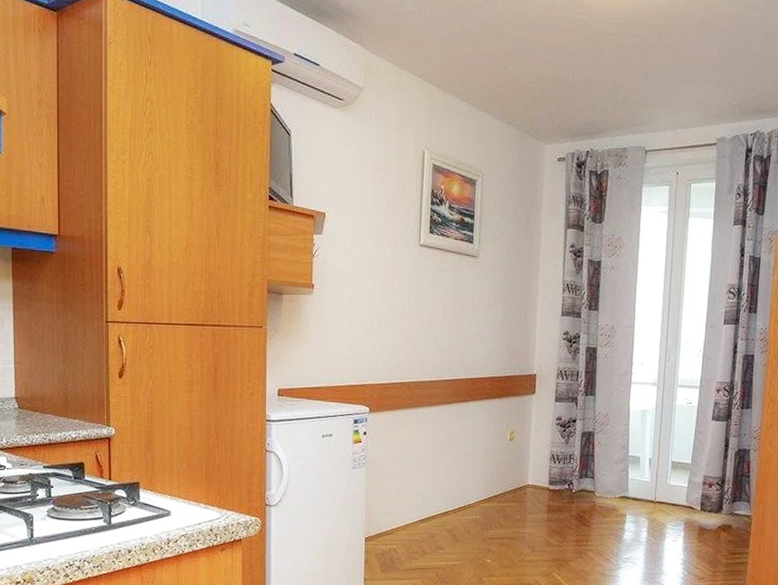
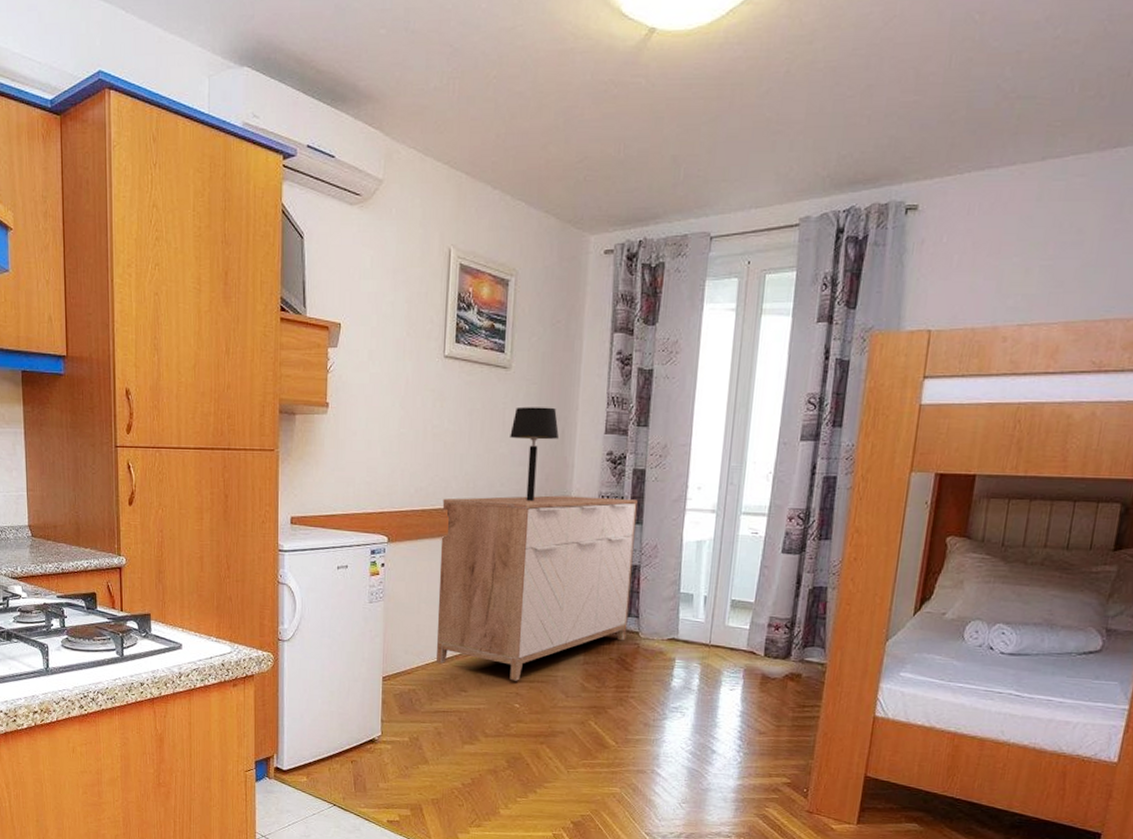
sideboard: none [414,370,591,538] -> present [435,495,638,681]
table lamp: none [479,291,522,375] -> present [510,406,559,502]

